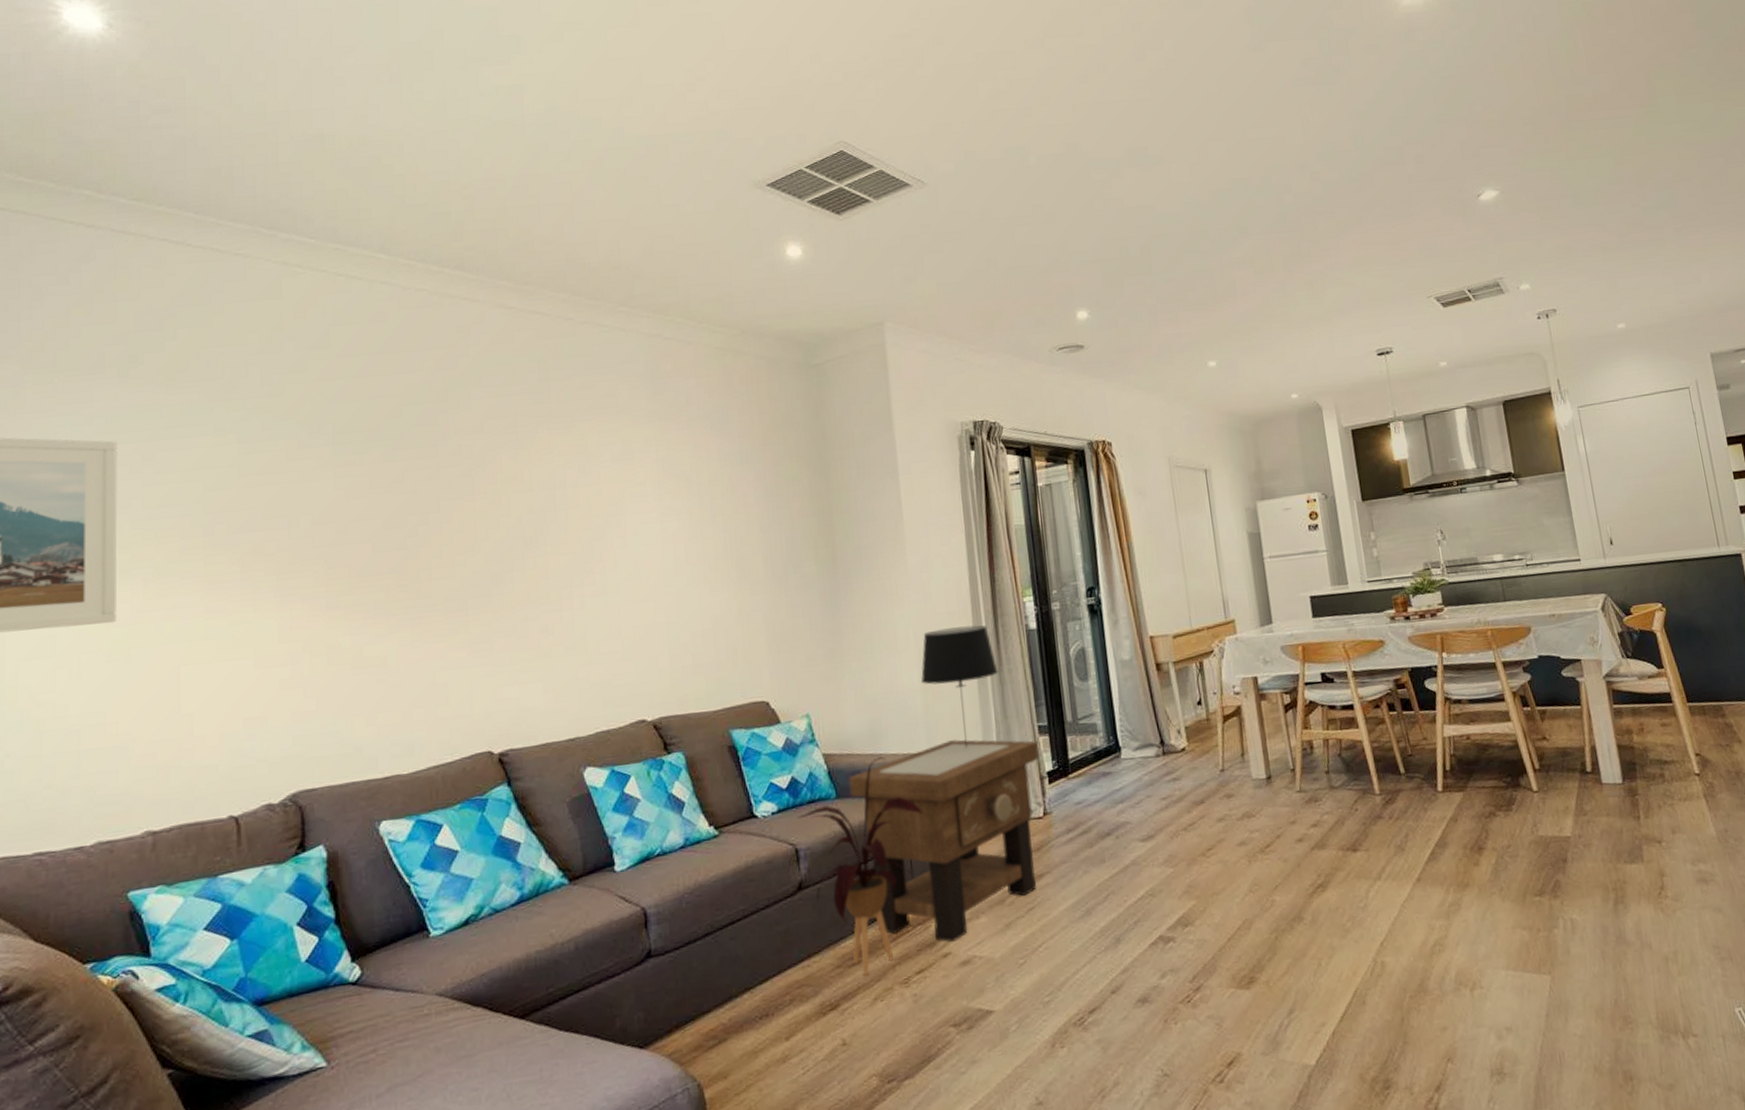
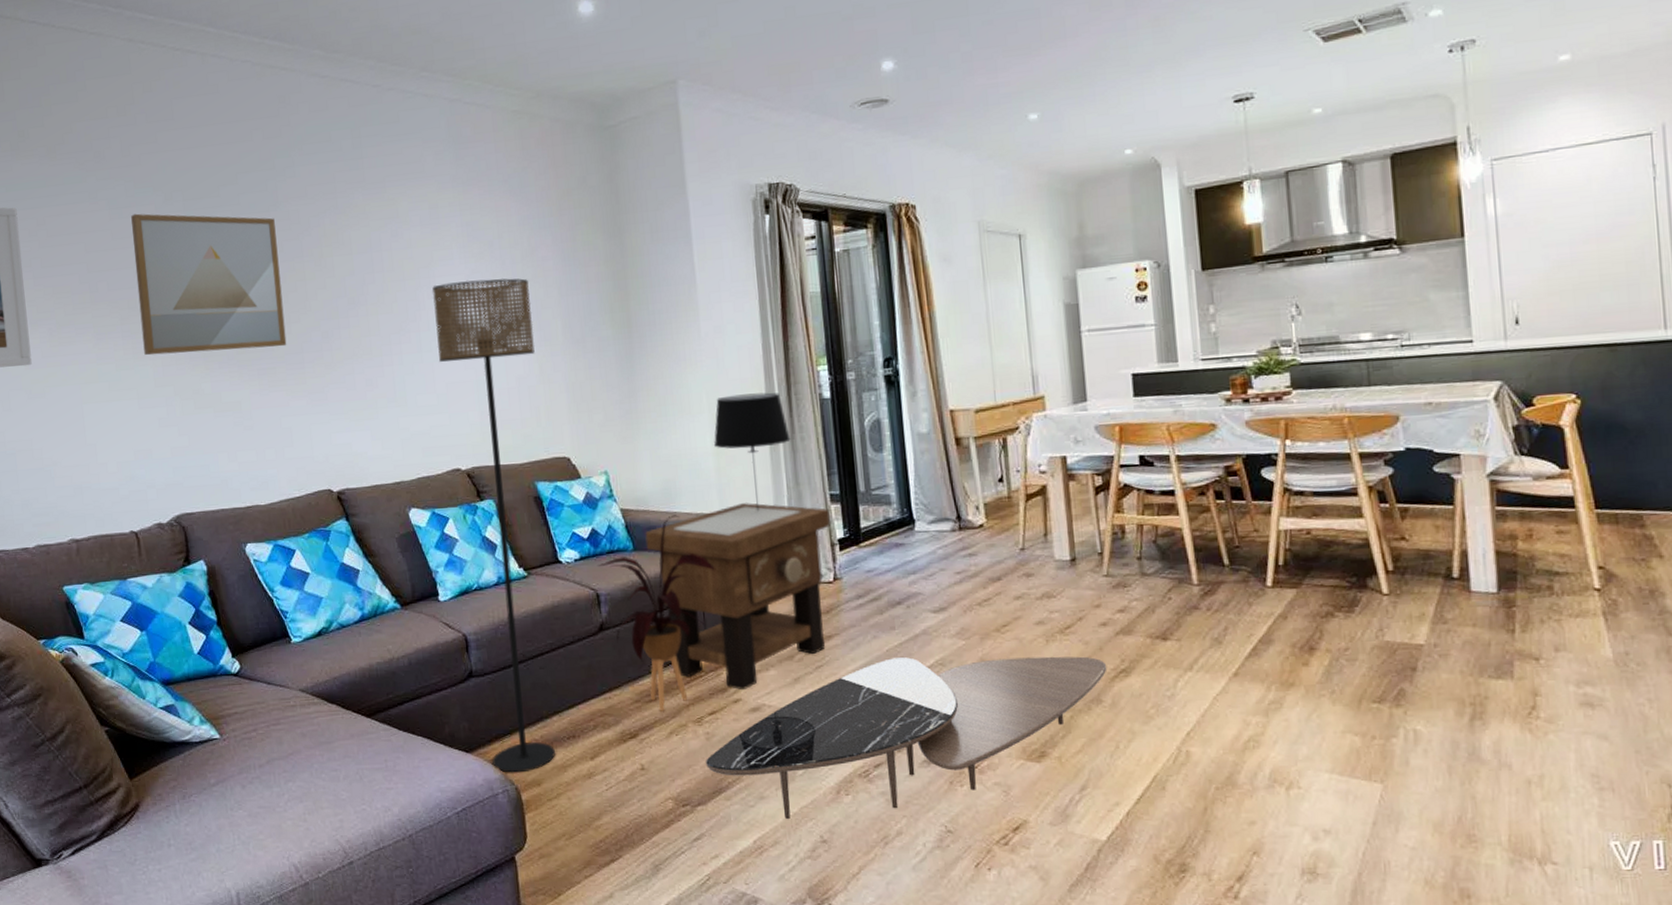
wall art: none [265,448,448,607] -> present [131,213,287,356]
floor lamp: none [621,515,745,1068] -> present [431,278,555,773]
coffee table: none [913,874,1306,1083] -> present [706,656,1107,819]

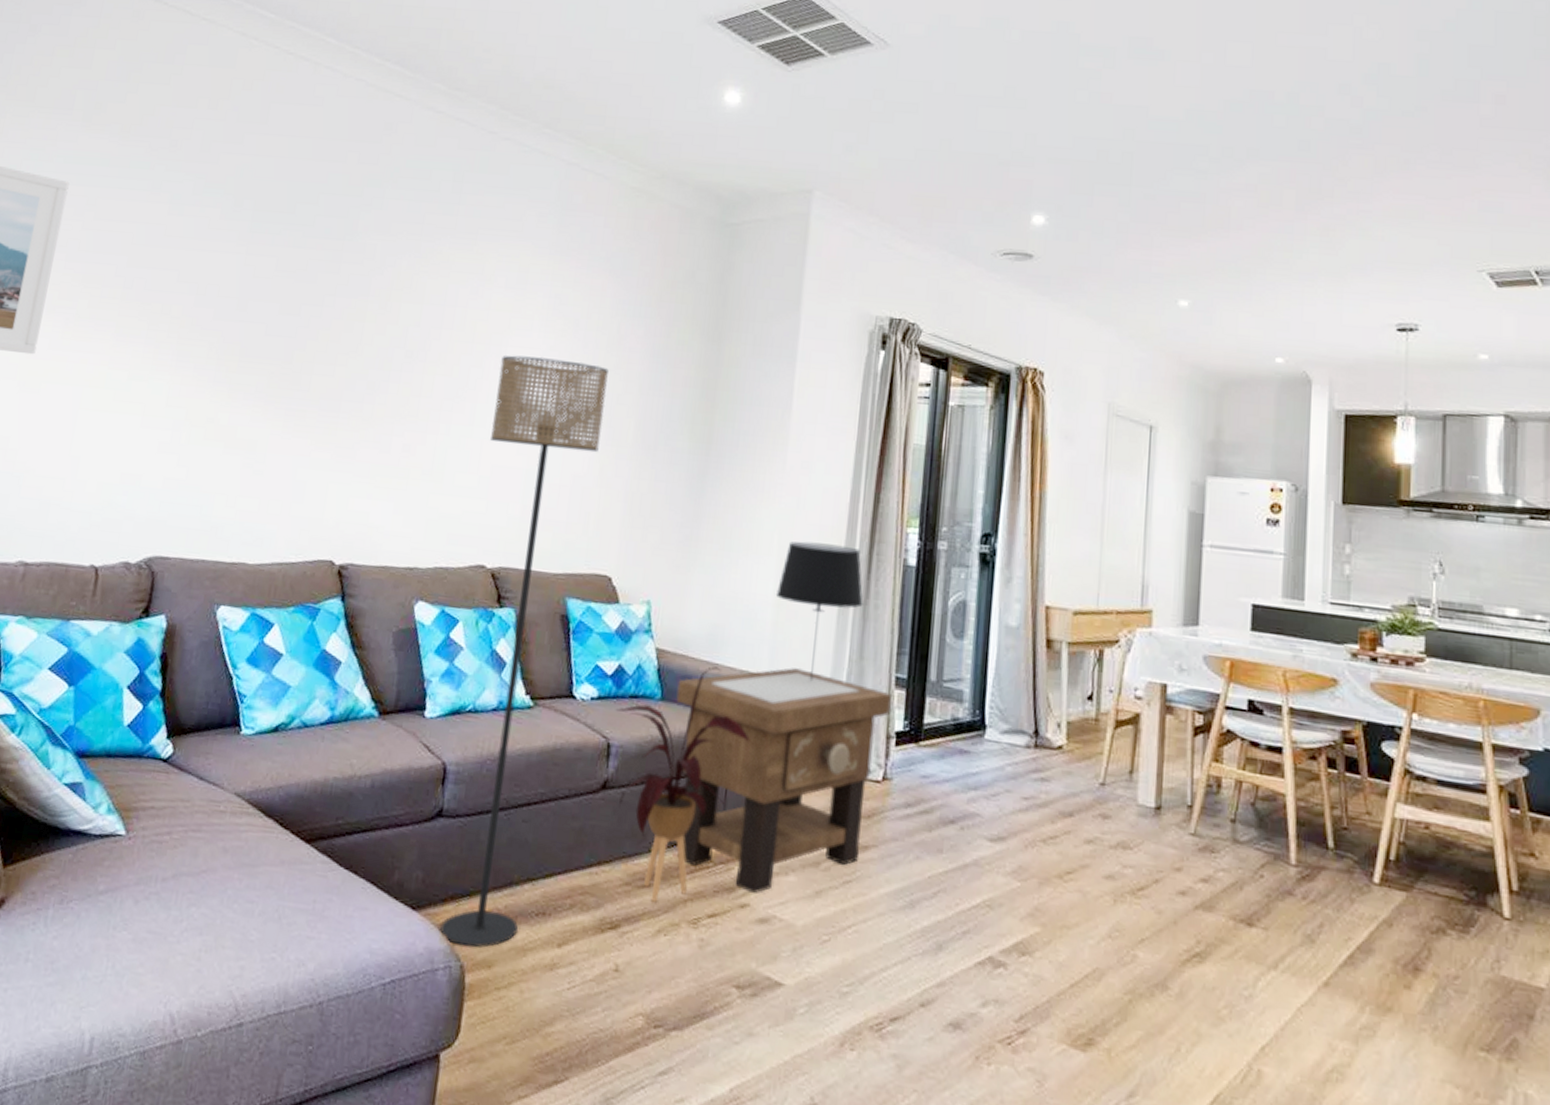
wall art: present [131,213,287,356] -> none [164,213,348,390]
coffee table: present [706,656,1107,819] -> none [692,887,1180,1080]

